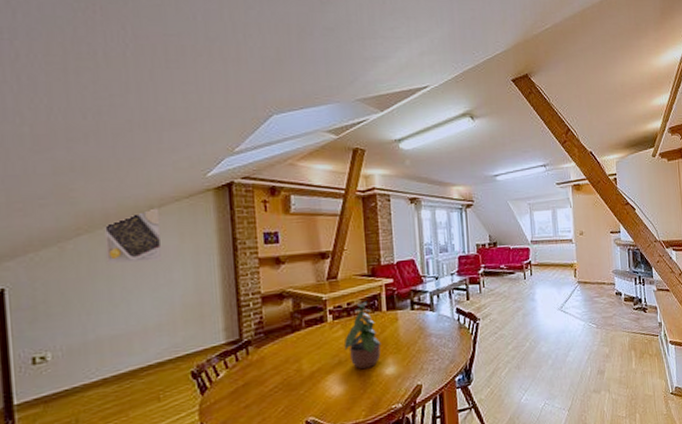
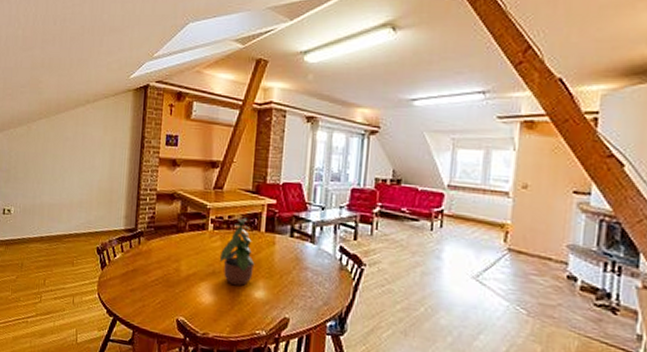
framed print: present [104,208,163,265] -> none [53,102,93,149]

